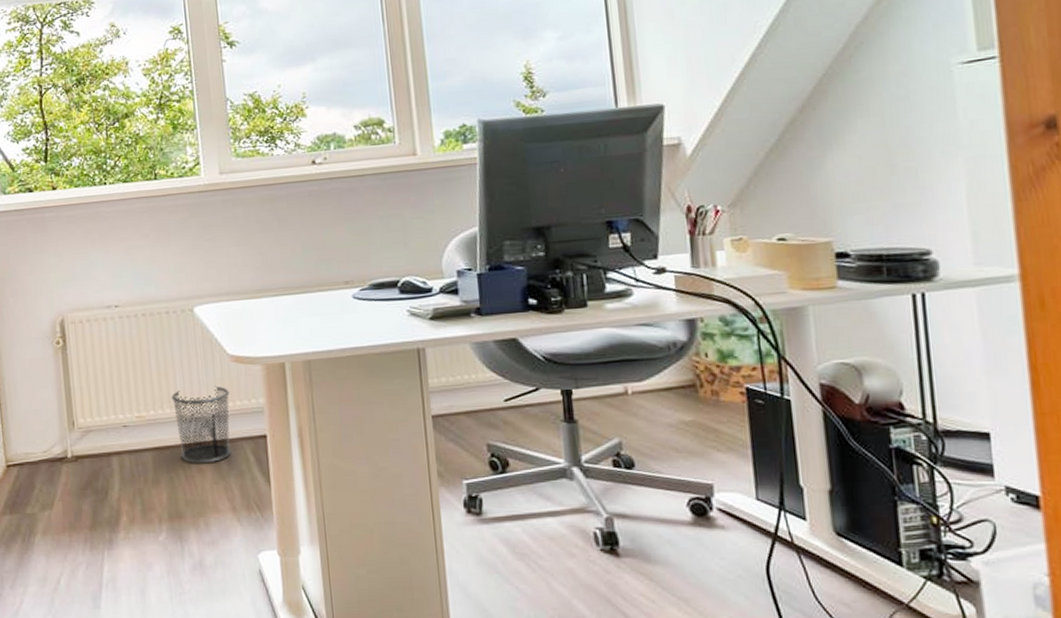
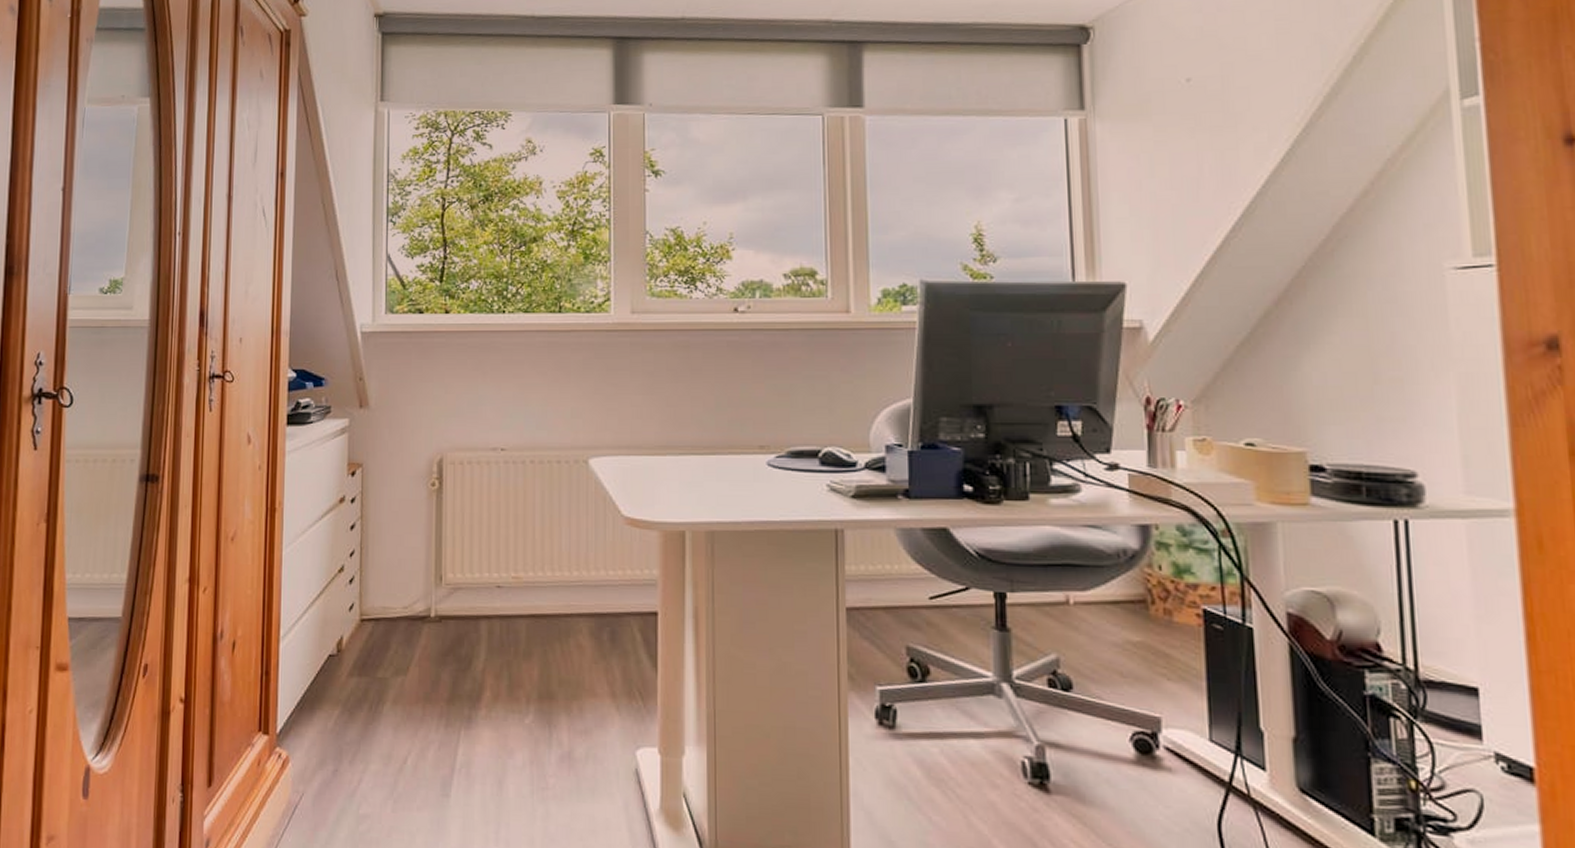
waste bin: present [171,385,231,464] -> none [554,550,620,639]

